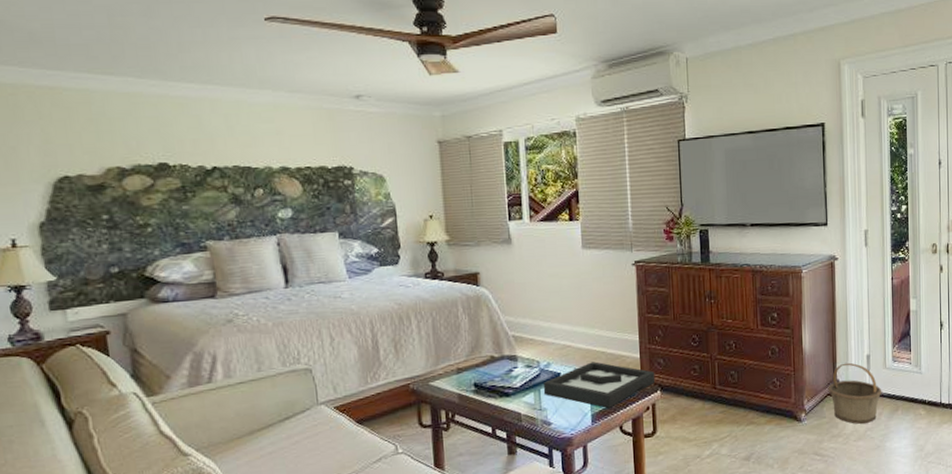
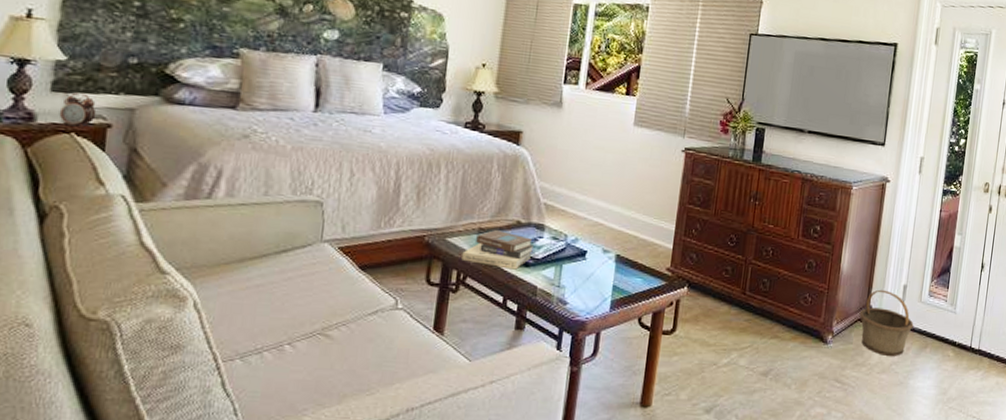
alarm clock: none [61,307,94,339] -> present [59,92,97,127]
books: none [446,367,511,402] -> present [461,229,534,270]
decorative tray: present [543,361,656,408] -> none [565,245,686,297]

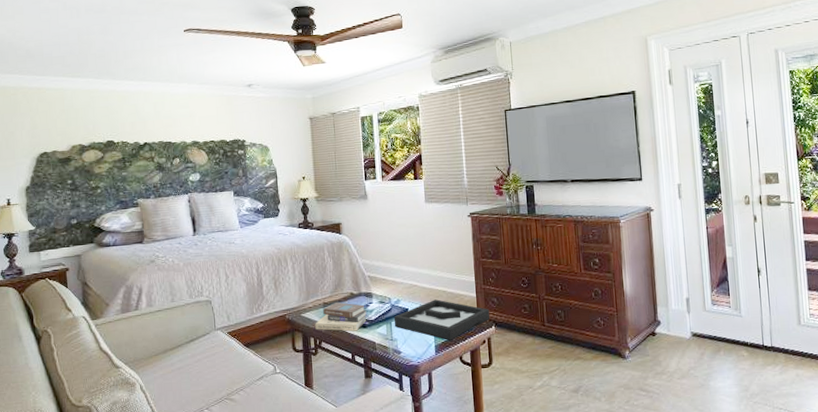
alarm clock: present [59,92,97,127] -> none [36,250,58,274]
decorative tray: none [565,245,686,297] -> present [394,299,490,340]
basket: present [859,289,914,356] -> none [649,305,703,363]

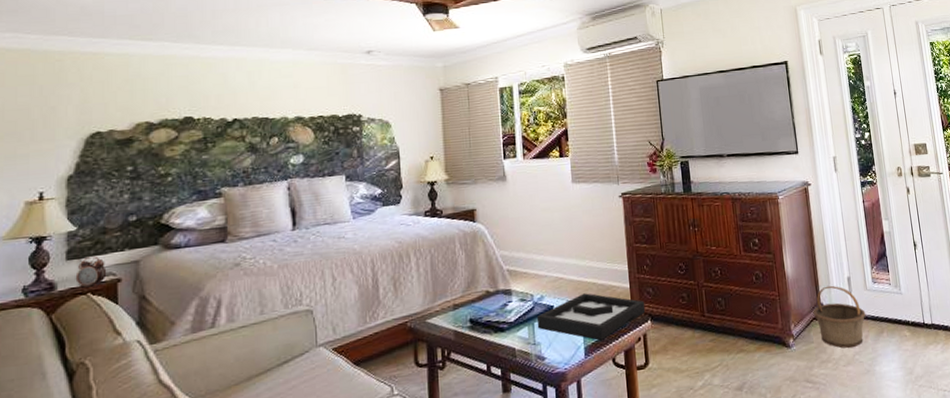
alarm clock: none [36,250,58,274] -> present [75,256,107,288]
books: present [315,301,367,332] -> none [443,302,505,339]
basket: none [649,305,703,363] -> present [812,285,866,348]

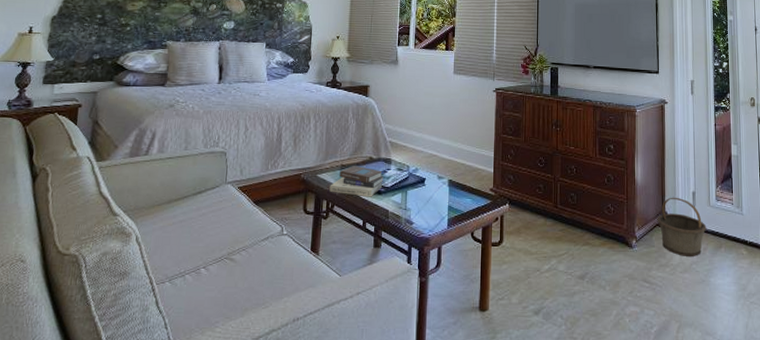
alarm clock: present [75,256,107,288] -> none [47,83,72,108]
books: none [443,302,505,339] -> present [329,165,384,197]
decorative tray: present [536,293,646,340] -> none [409,171,505,215]

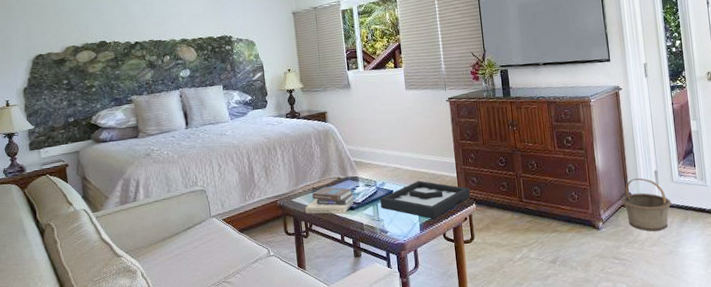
decorative tray: none [409,171,505,215] -> present [379,180,471,219]

